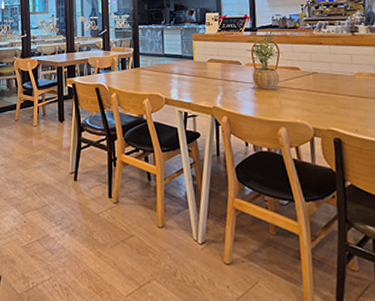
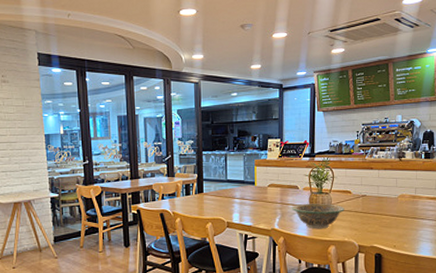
bowl: none [234,80,294,109] -> present [291,203,345,229]

